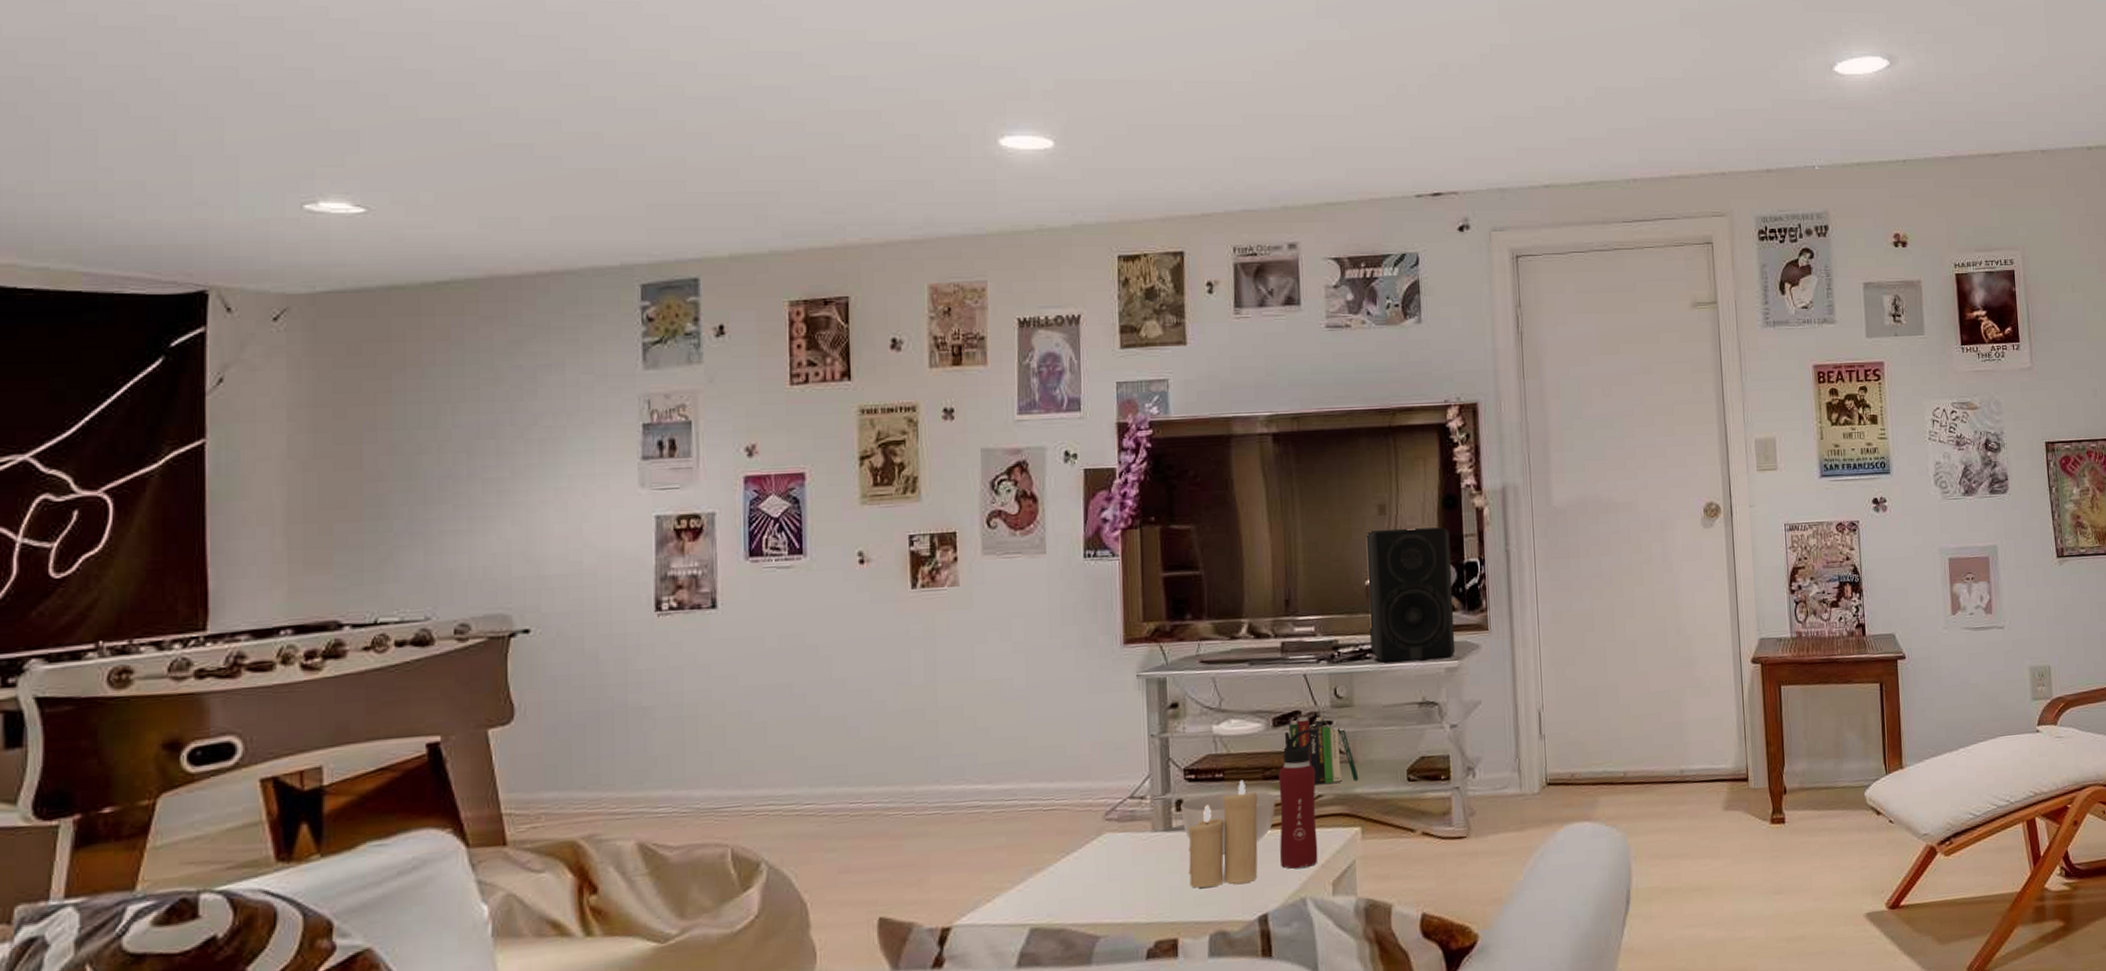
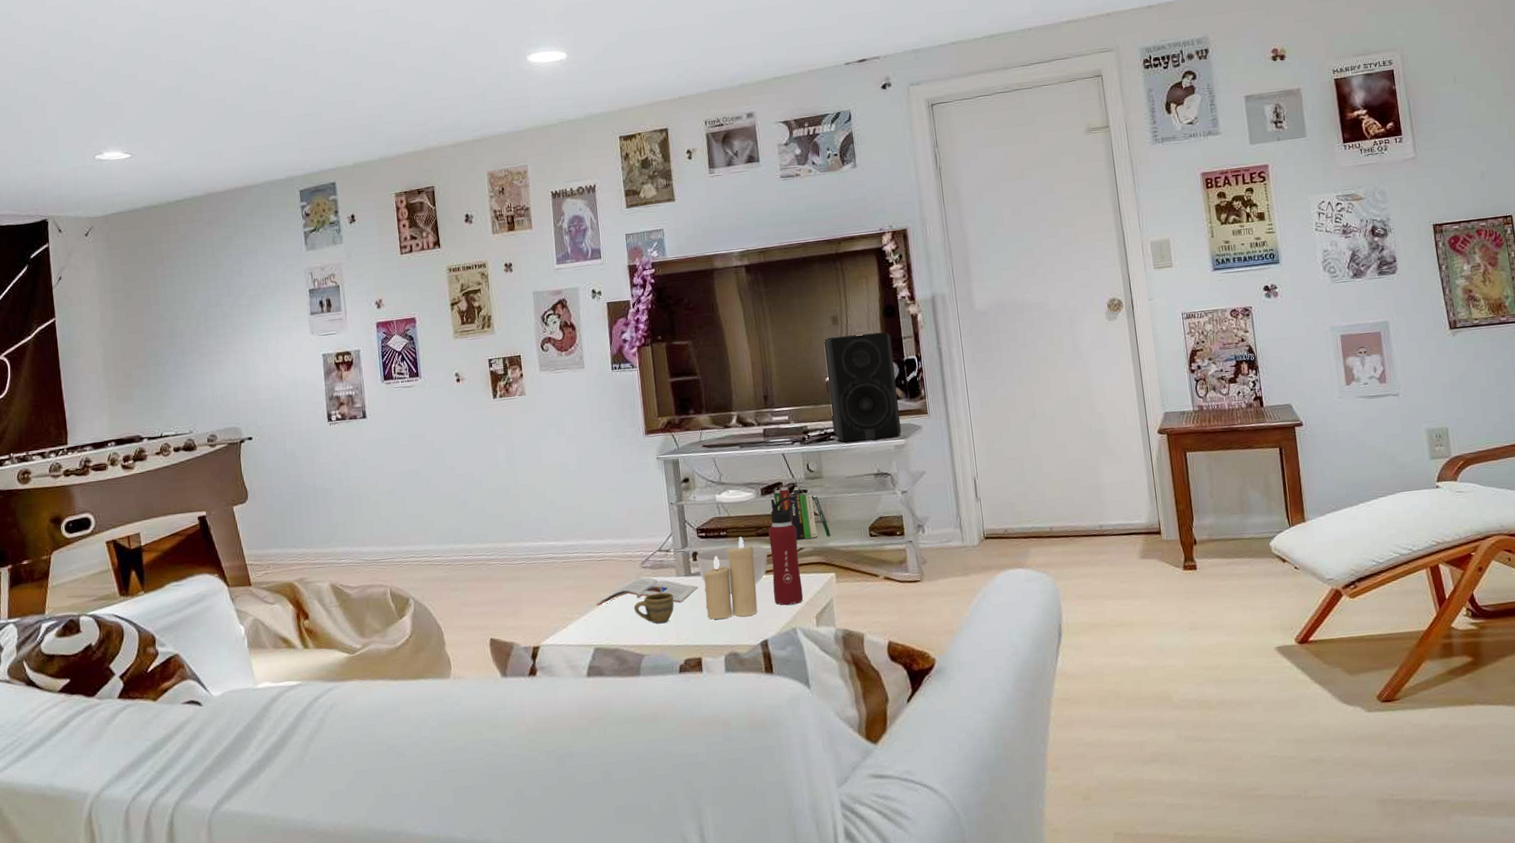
magazine: none [1037,832,1179,872] -> present [596,577,698,606]
cup: none [1090,852,1147,894] -> present [634,592,674,623]

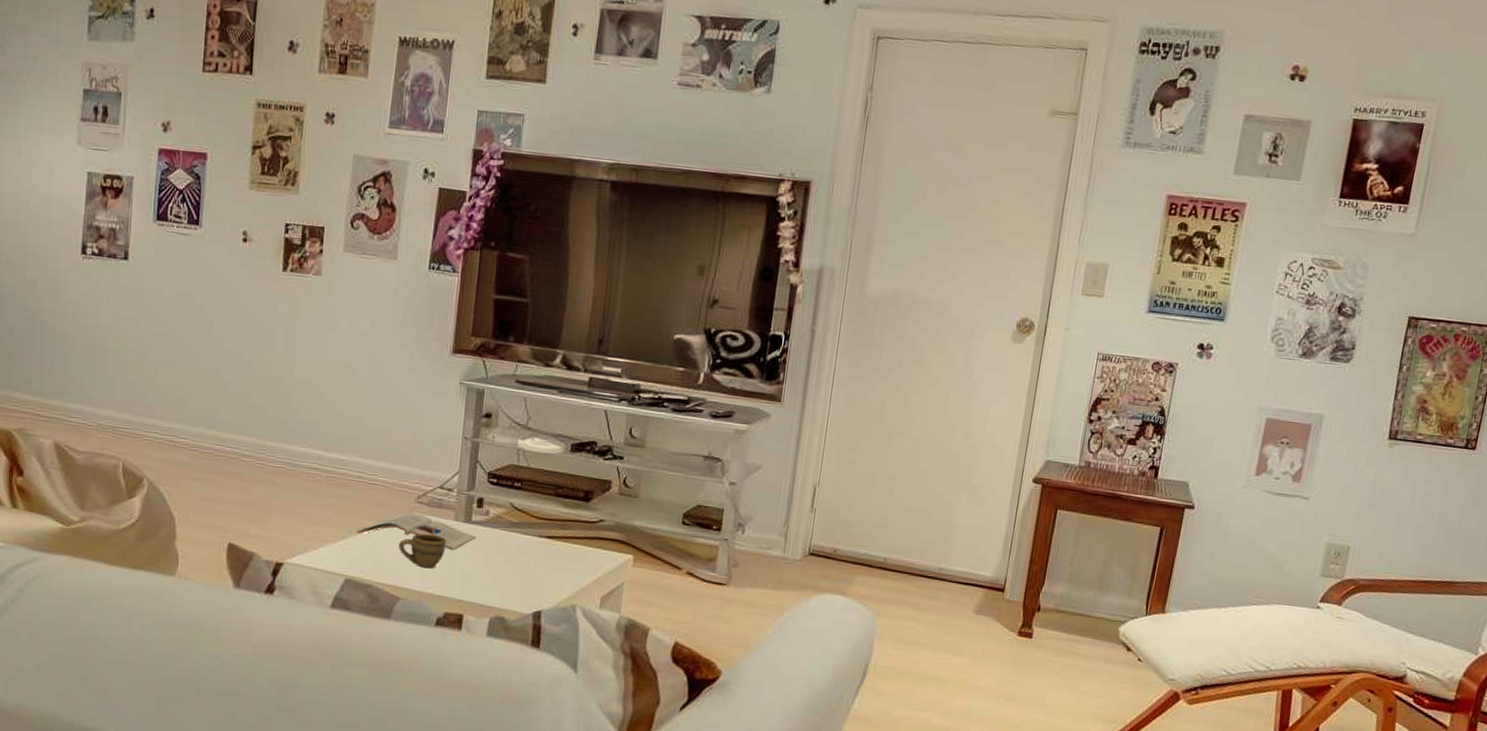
bowl: present [696,545,768,594] -> none [480,498,564,553]
candle: present [703,537,758,620] -> none [479,492,548,581]
water bottle: present [768,496,803,605] -> none [559,458,607,580]
books: present [773,484,830,540] -> none [584,445,639,514]
speaker: present [823,332,901,443] -> none [669,289,761,421]

